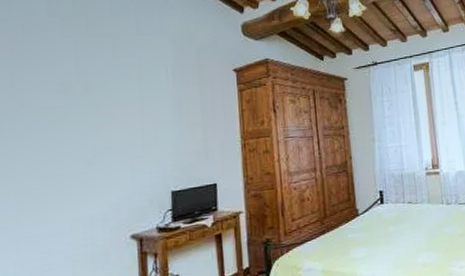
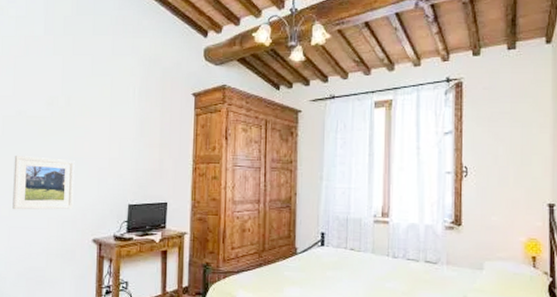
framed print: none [18,151,103,217] -> present [12,156,75,210]

